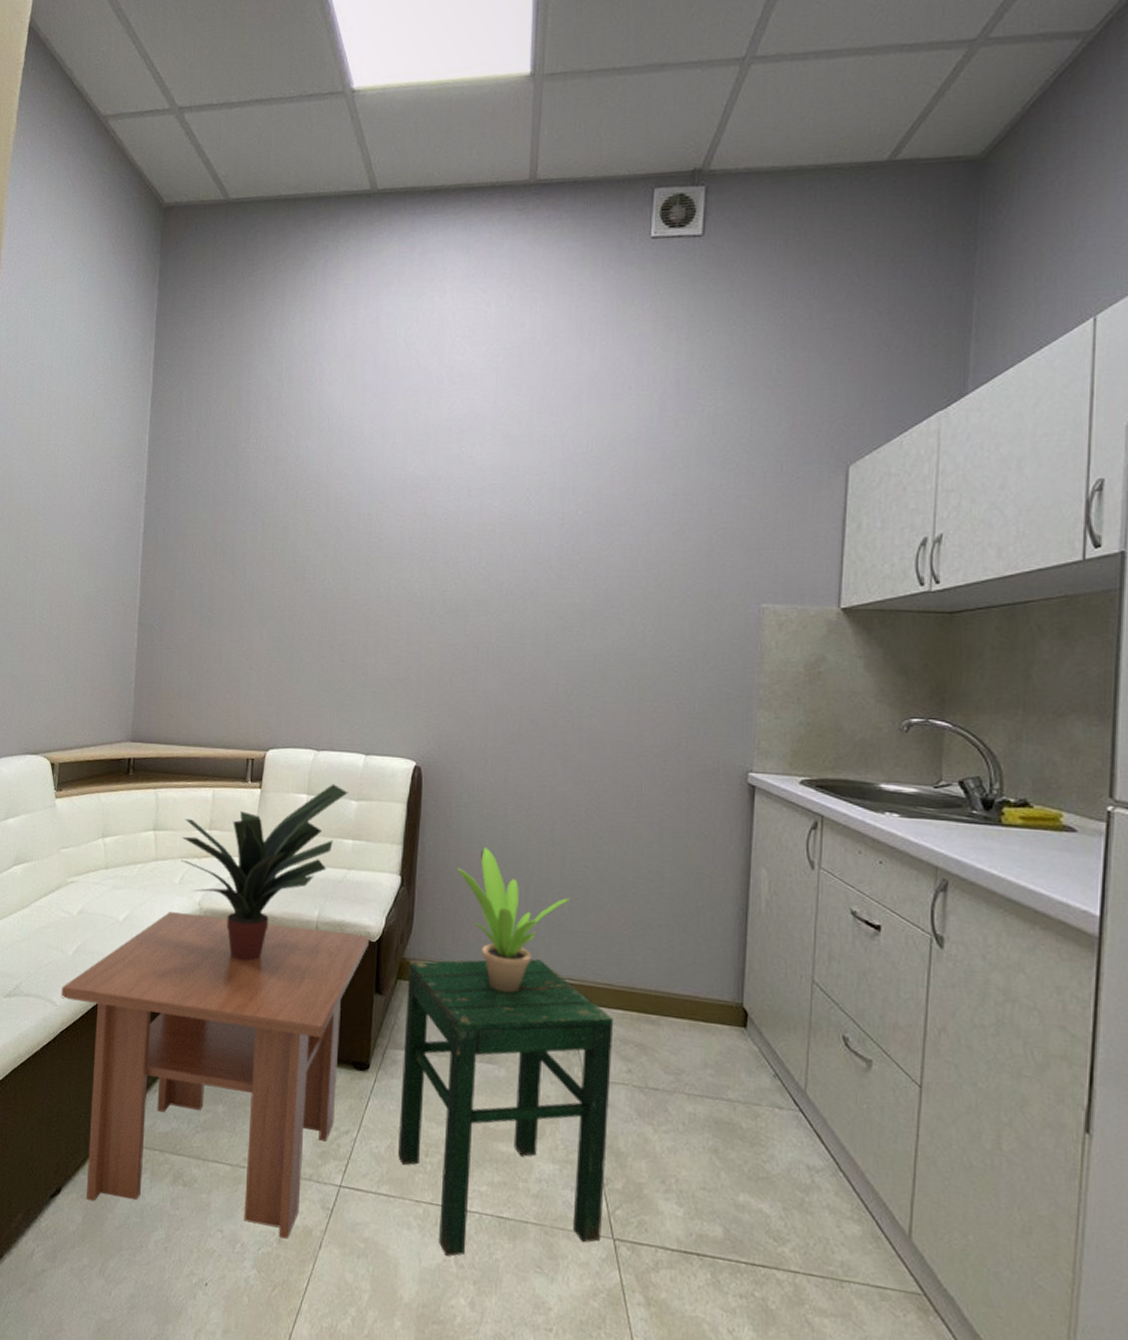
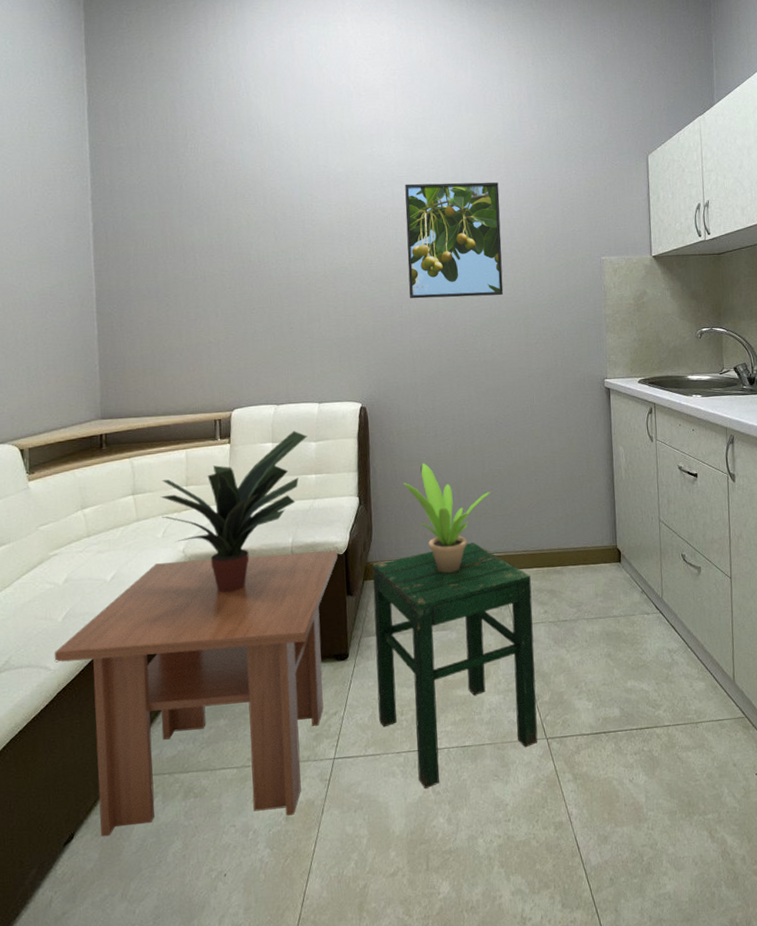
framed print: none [488,493,622,645] -> present [405,182,504,299]

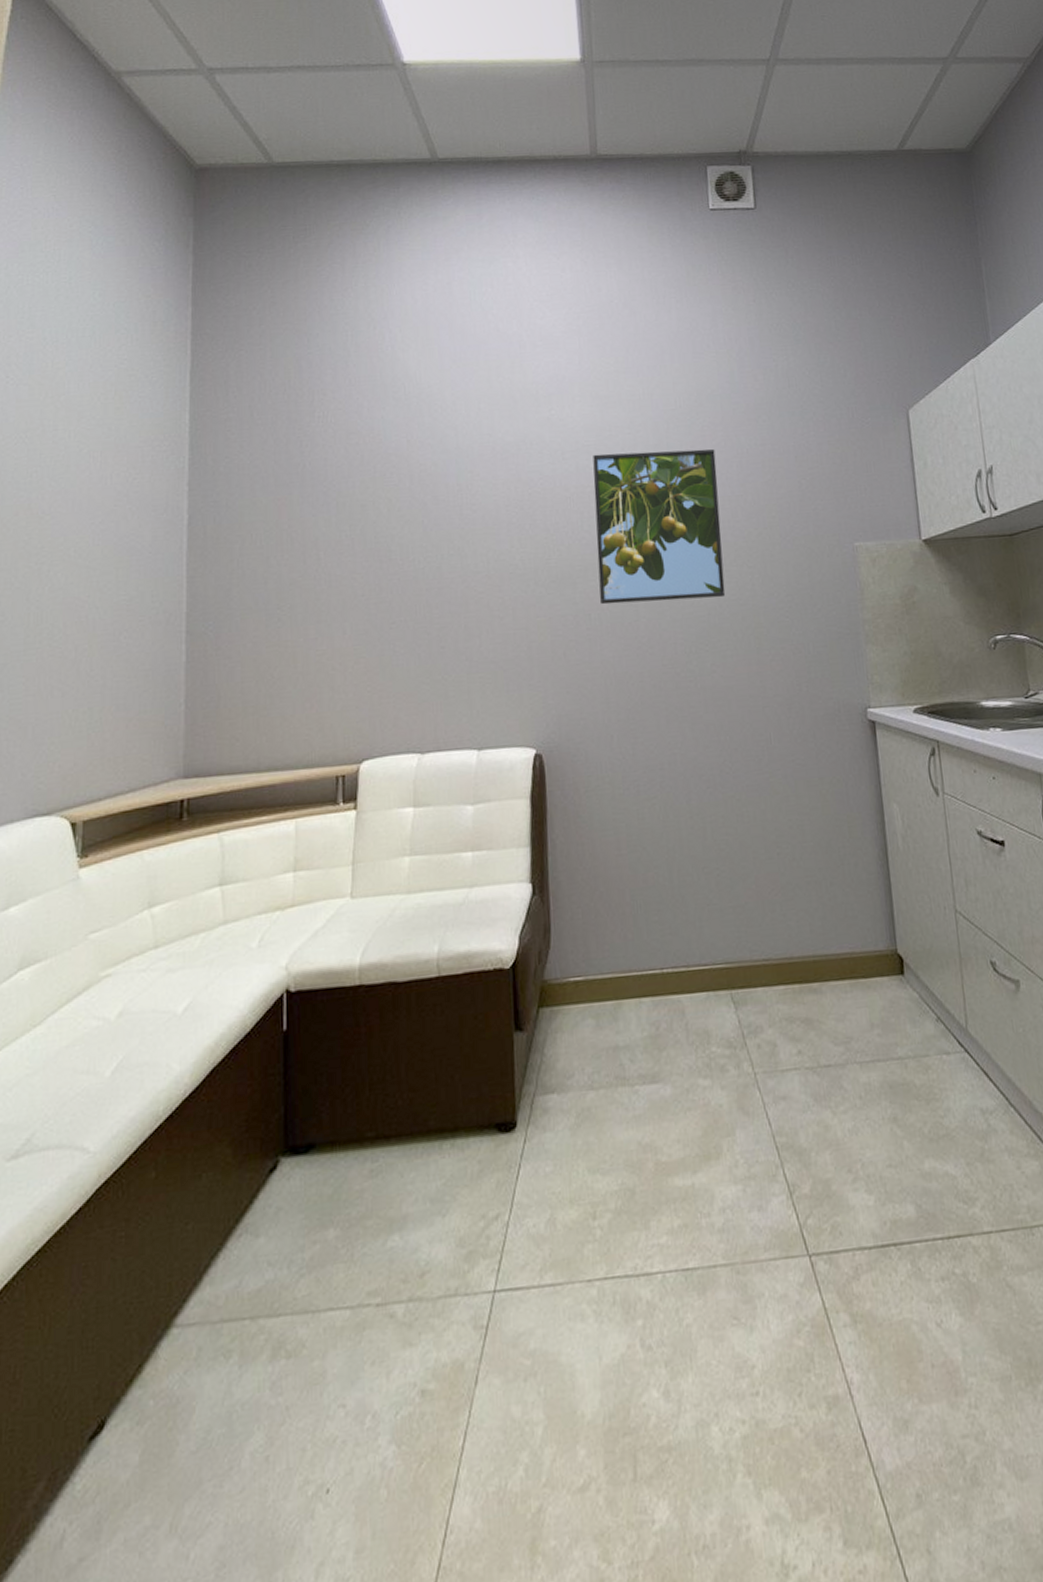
coffee table: present [54,550,338,837] -> none [95,962,502,1427]
potted plant: present [160,431,307,593] -> none [257,789,462,1030]
stool: present [372,542,538,790] -> none [551,948,796,1342]
potted plant: present [402,463,490,573] -> none [592,833,715,995]

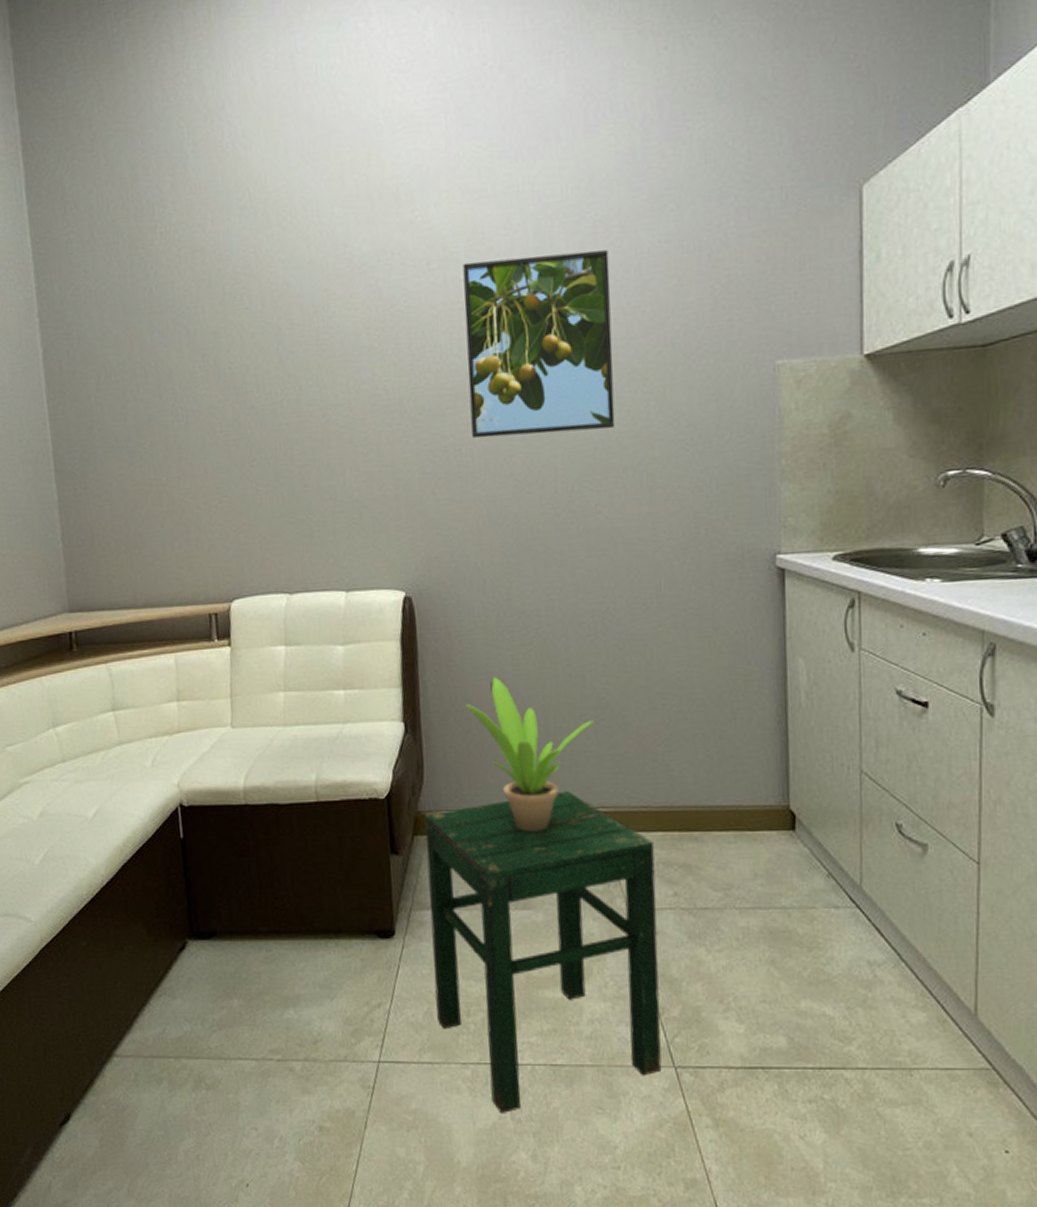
stool: none [551,948,796,1342] -> present [424,791,662,1114]
potted plant: none [592,833,715,995] -> present [465,678,594,831]

